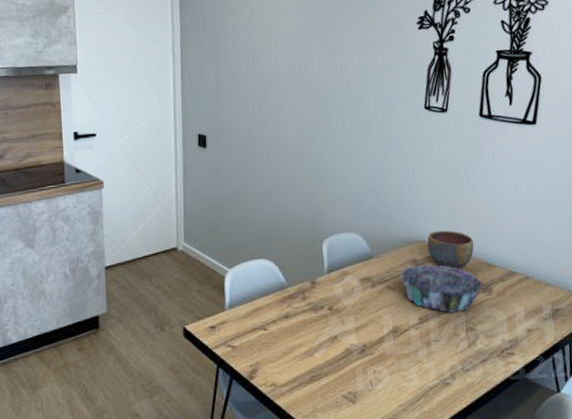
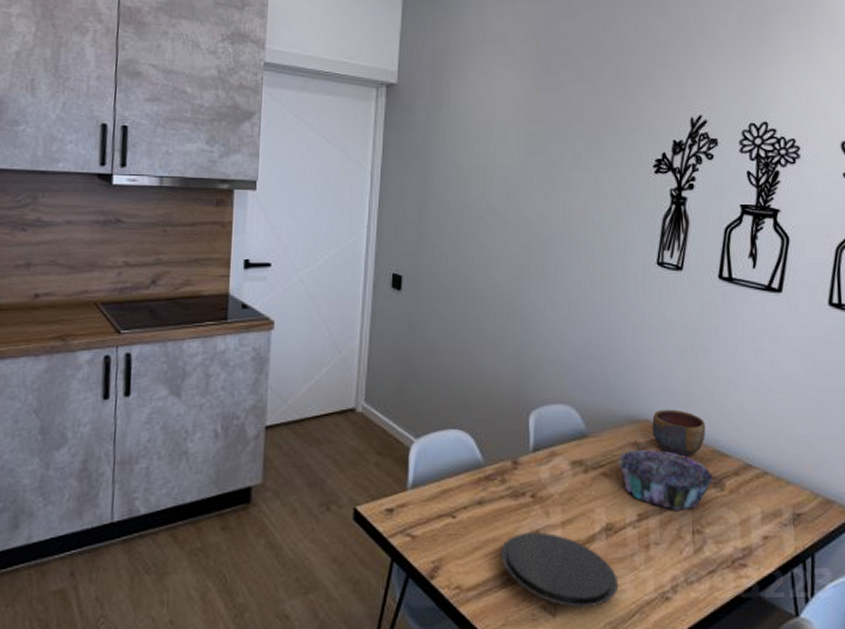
plate: none [306,337,407,396] -> present [500,531,619,608]

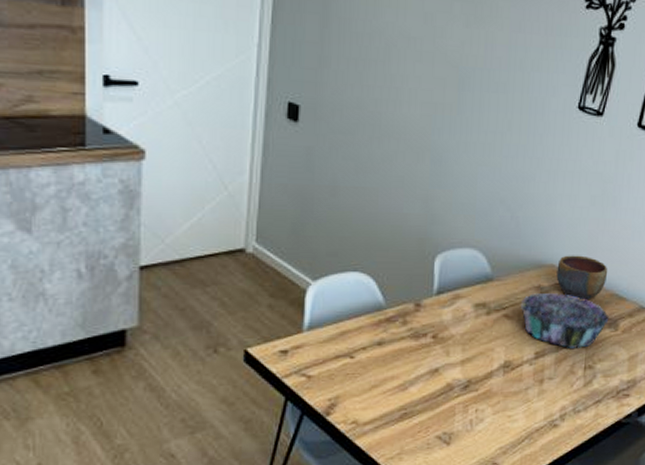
plate: present [500,531,619,608] -> none [398,370,512,437]

